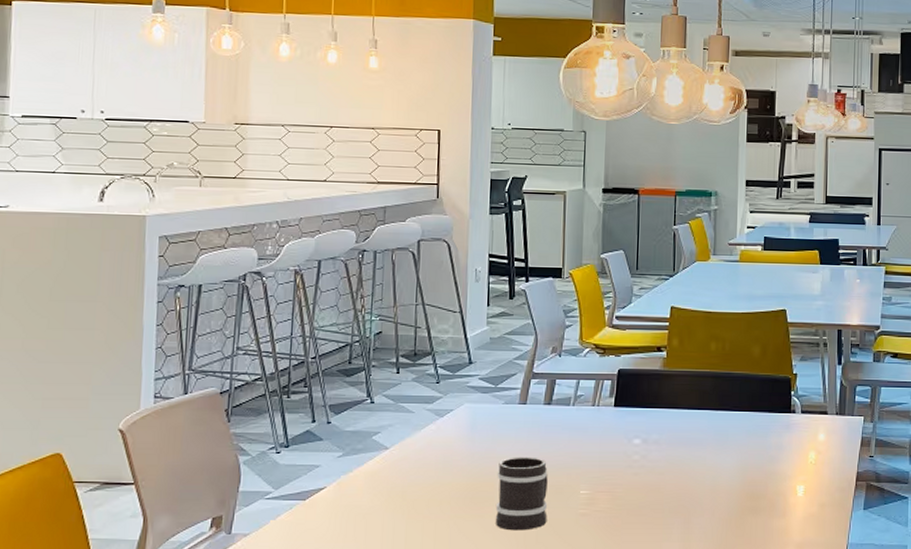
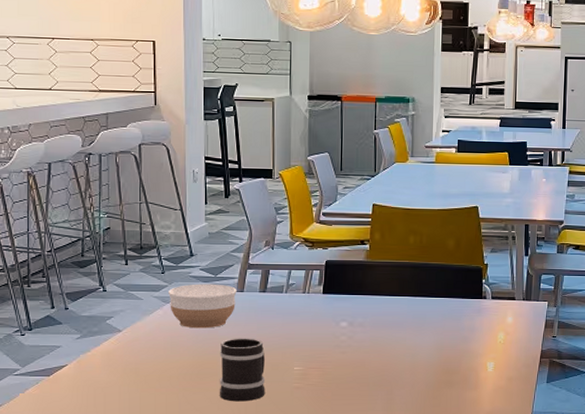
bowl: none [443,395,519,446] -> present [169,284,237,329]

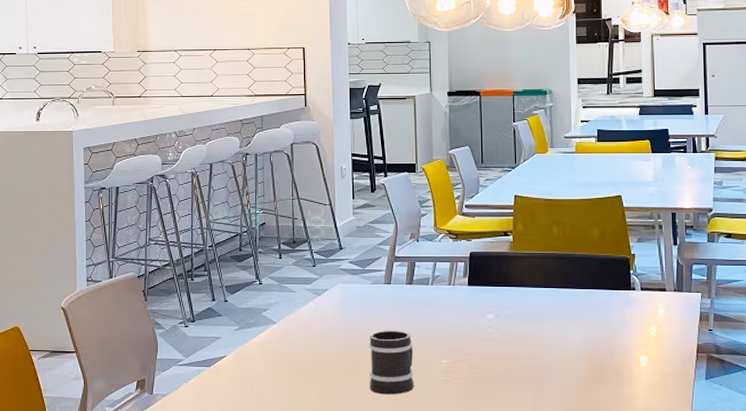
bowl: present [169,284,237,329] -> none [320,276,384,321]

